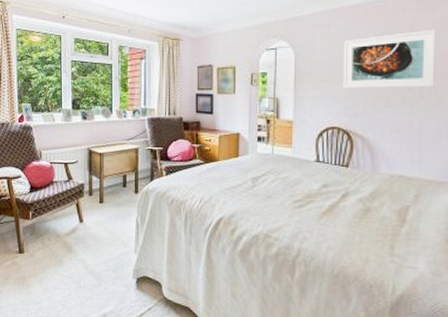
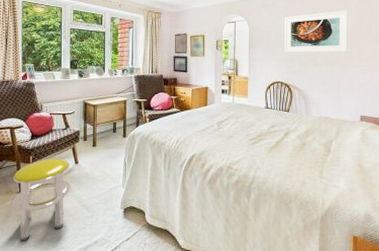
stool: none [10,215,75,308] -> present [11,158,70,242]

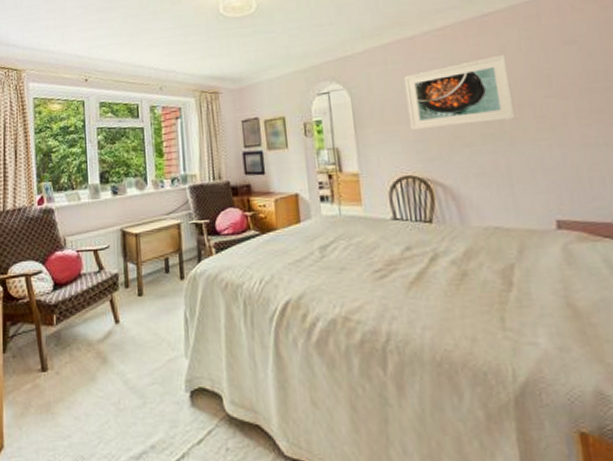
stool: present [11,158,70,242] -> none [31,316,111,447]

